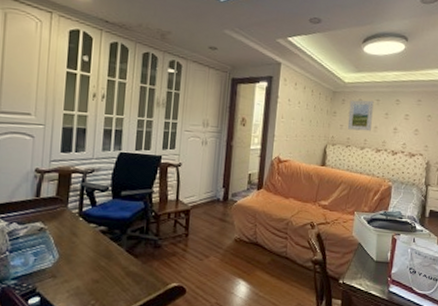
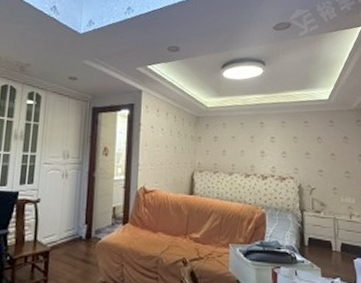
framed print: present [347,100,374,132] -> none [213,124,238,156]

